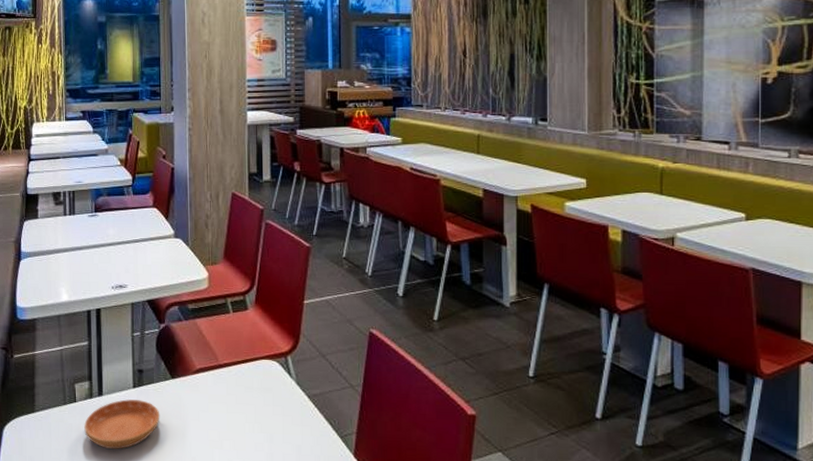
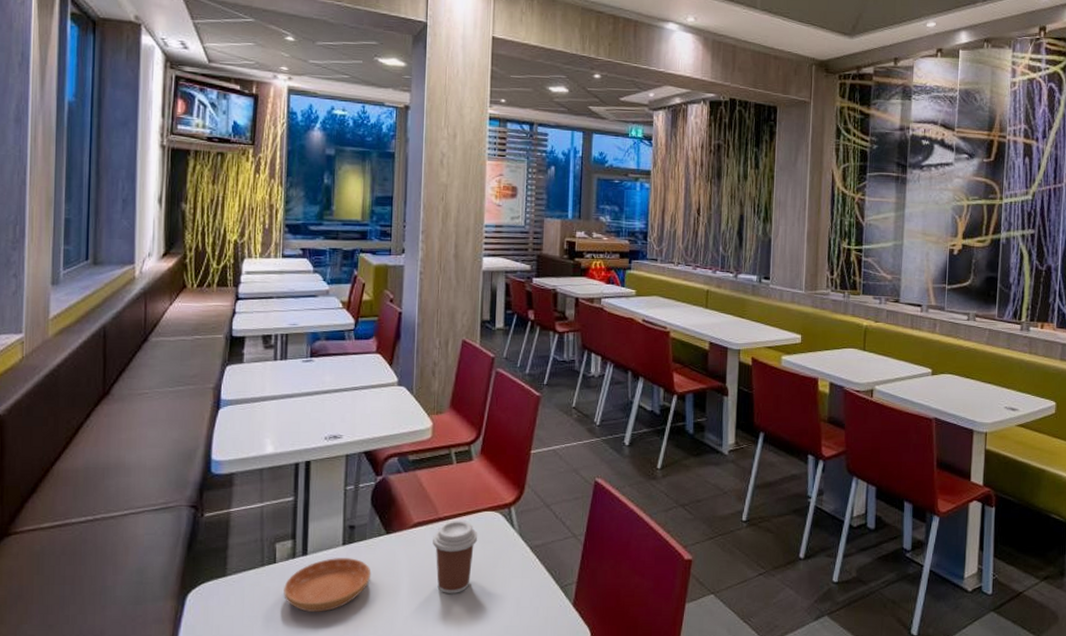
coffee cup: none [215,368,257,439] -> present [433,521,478,594]

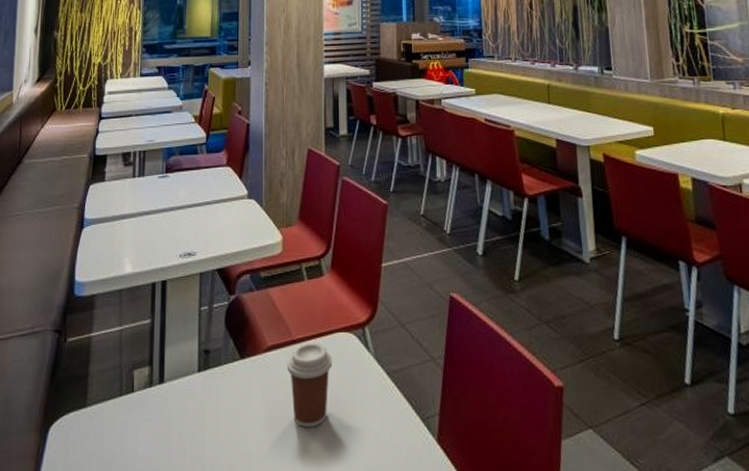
saucer: present [284,558,372,612] -> none [141,386,227,448]

